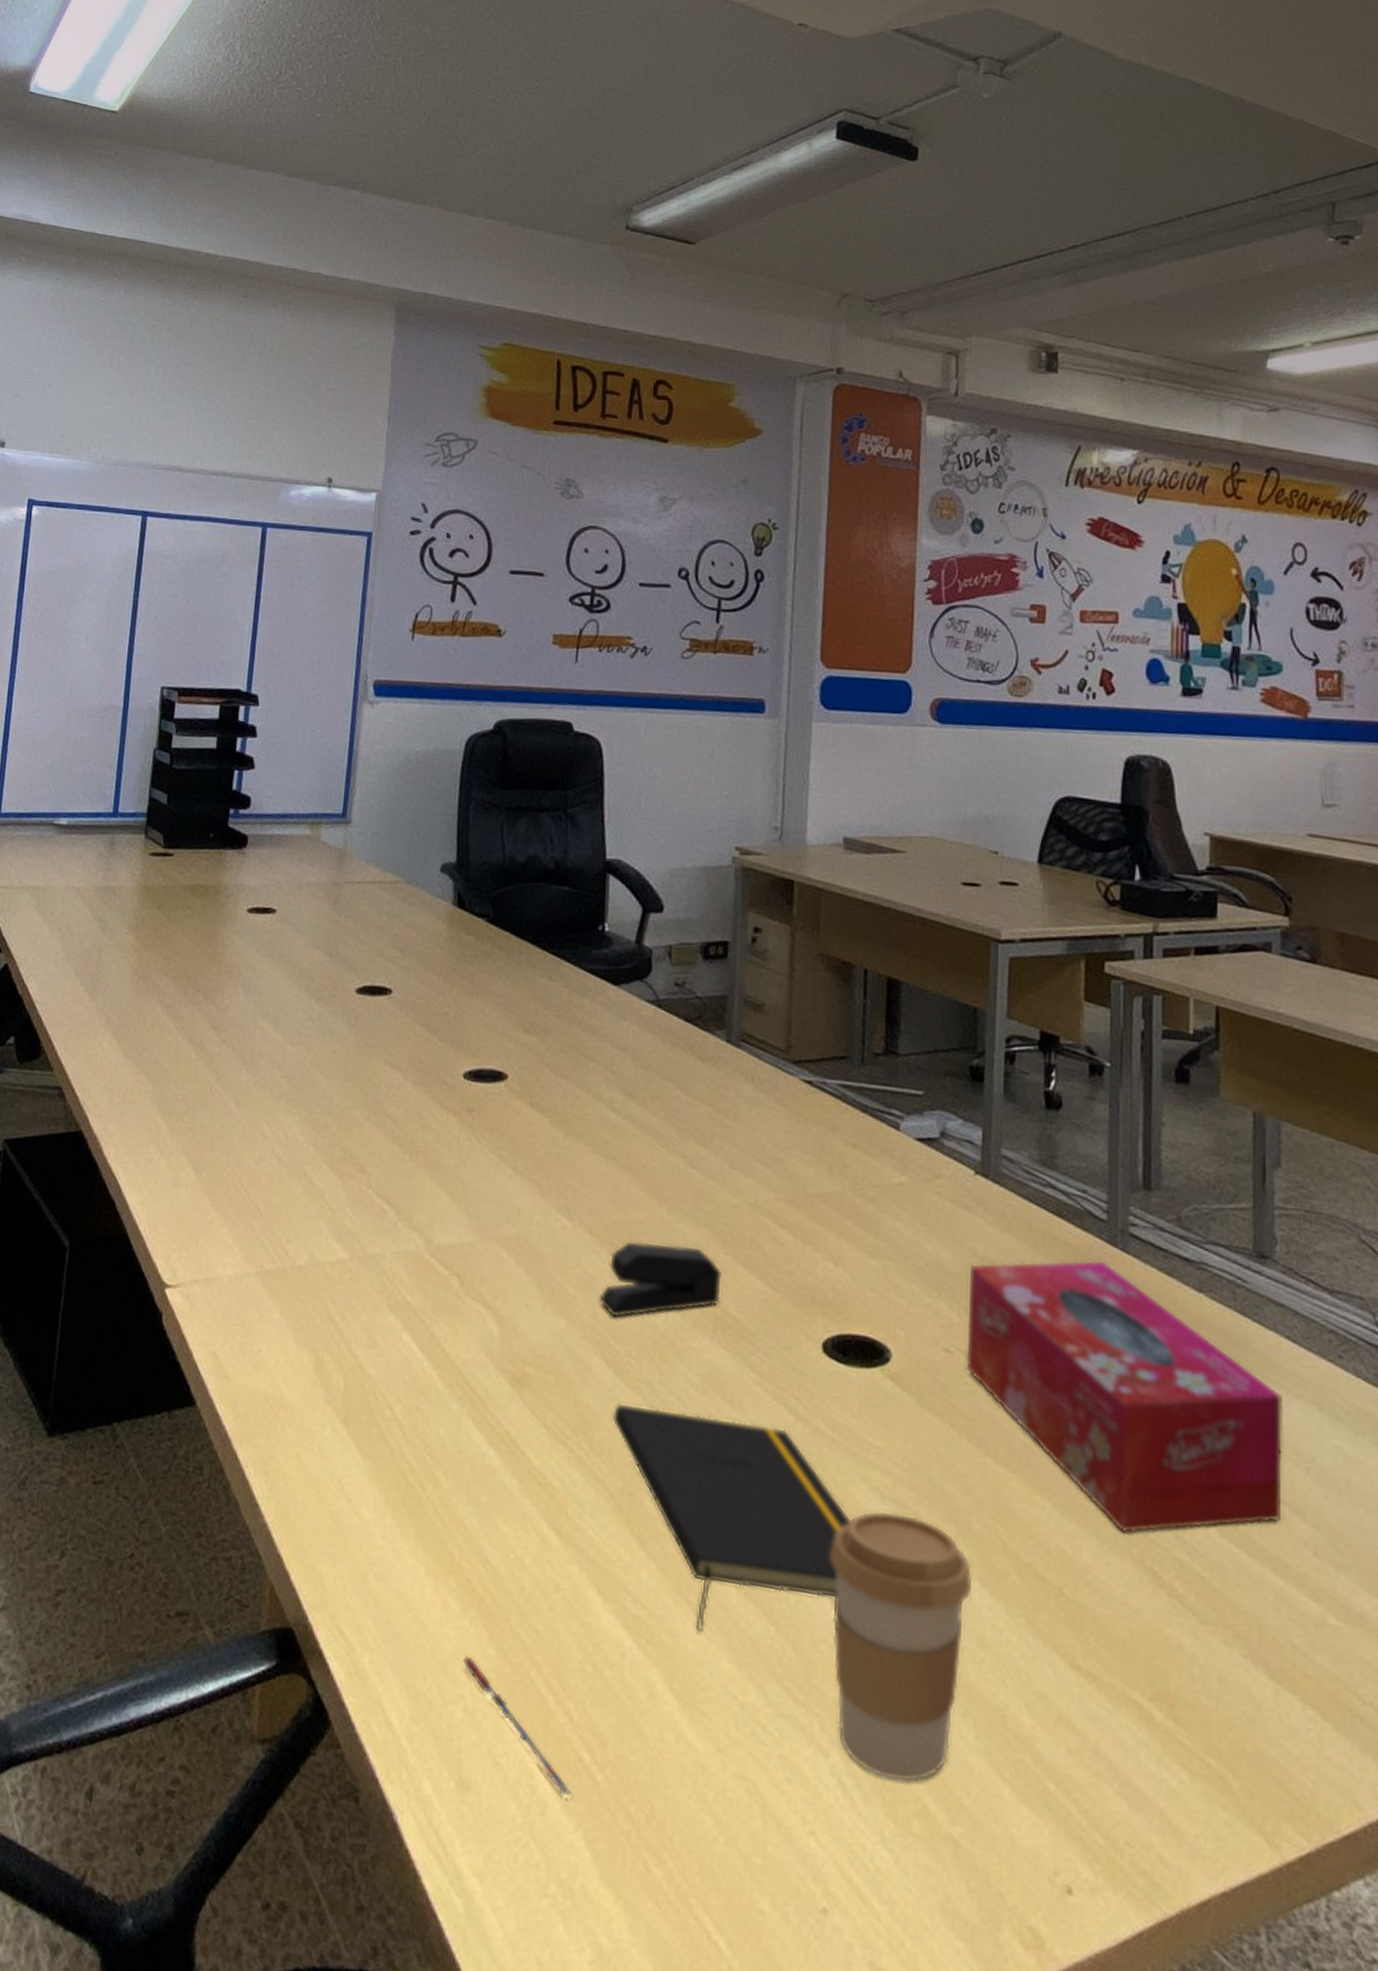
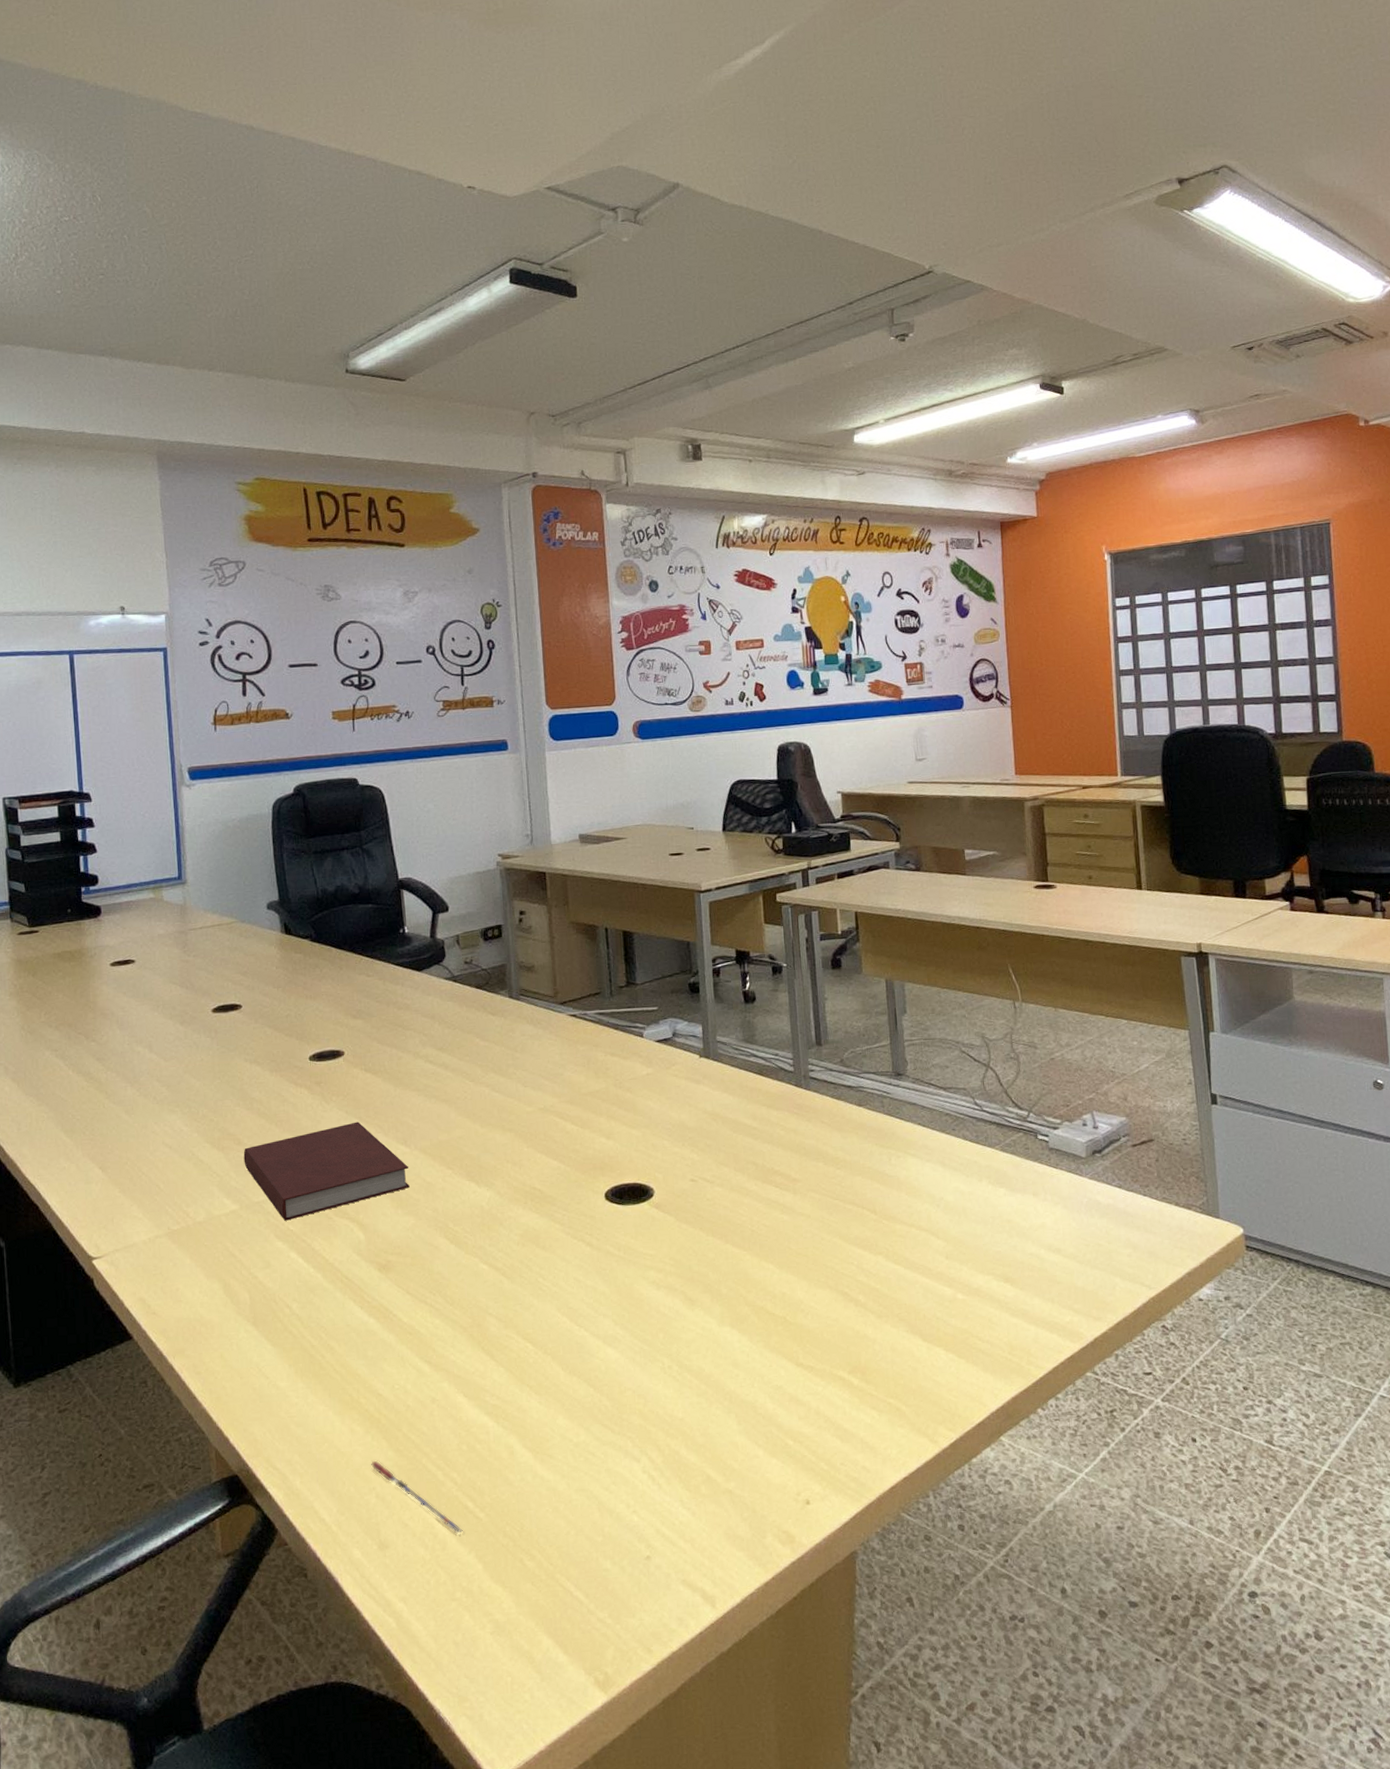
notebook: none [364,1172,569,1289] -> present [243,1121,411,1221]
stapler: present [600,1241,723,1317] -> none [438,1148,528,1208]
notepad: present [612,1403,851,1631] -> none [458,1257,638,1404]
coffee cup: present [830,1511,973,1783] -> none [626,1294,726,1466]
tissue box: present [966,1260,1282,1534] -> none [703,1099,923,1273]

